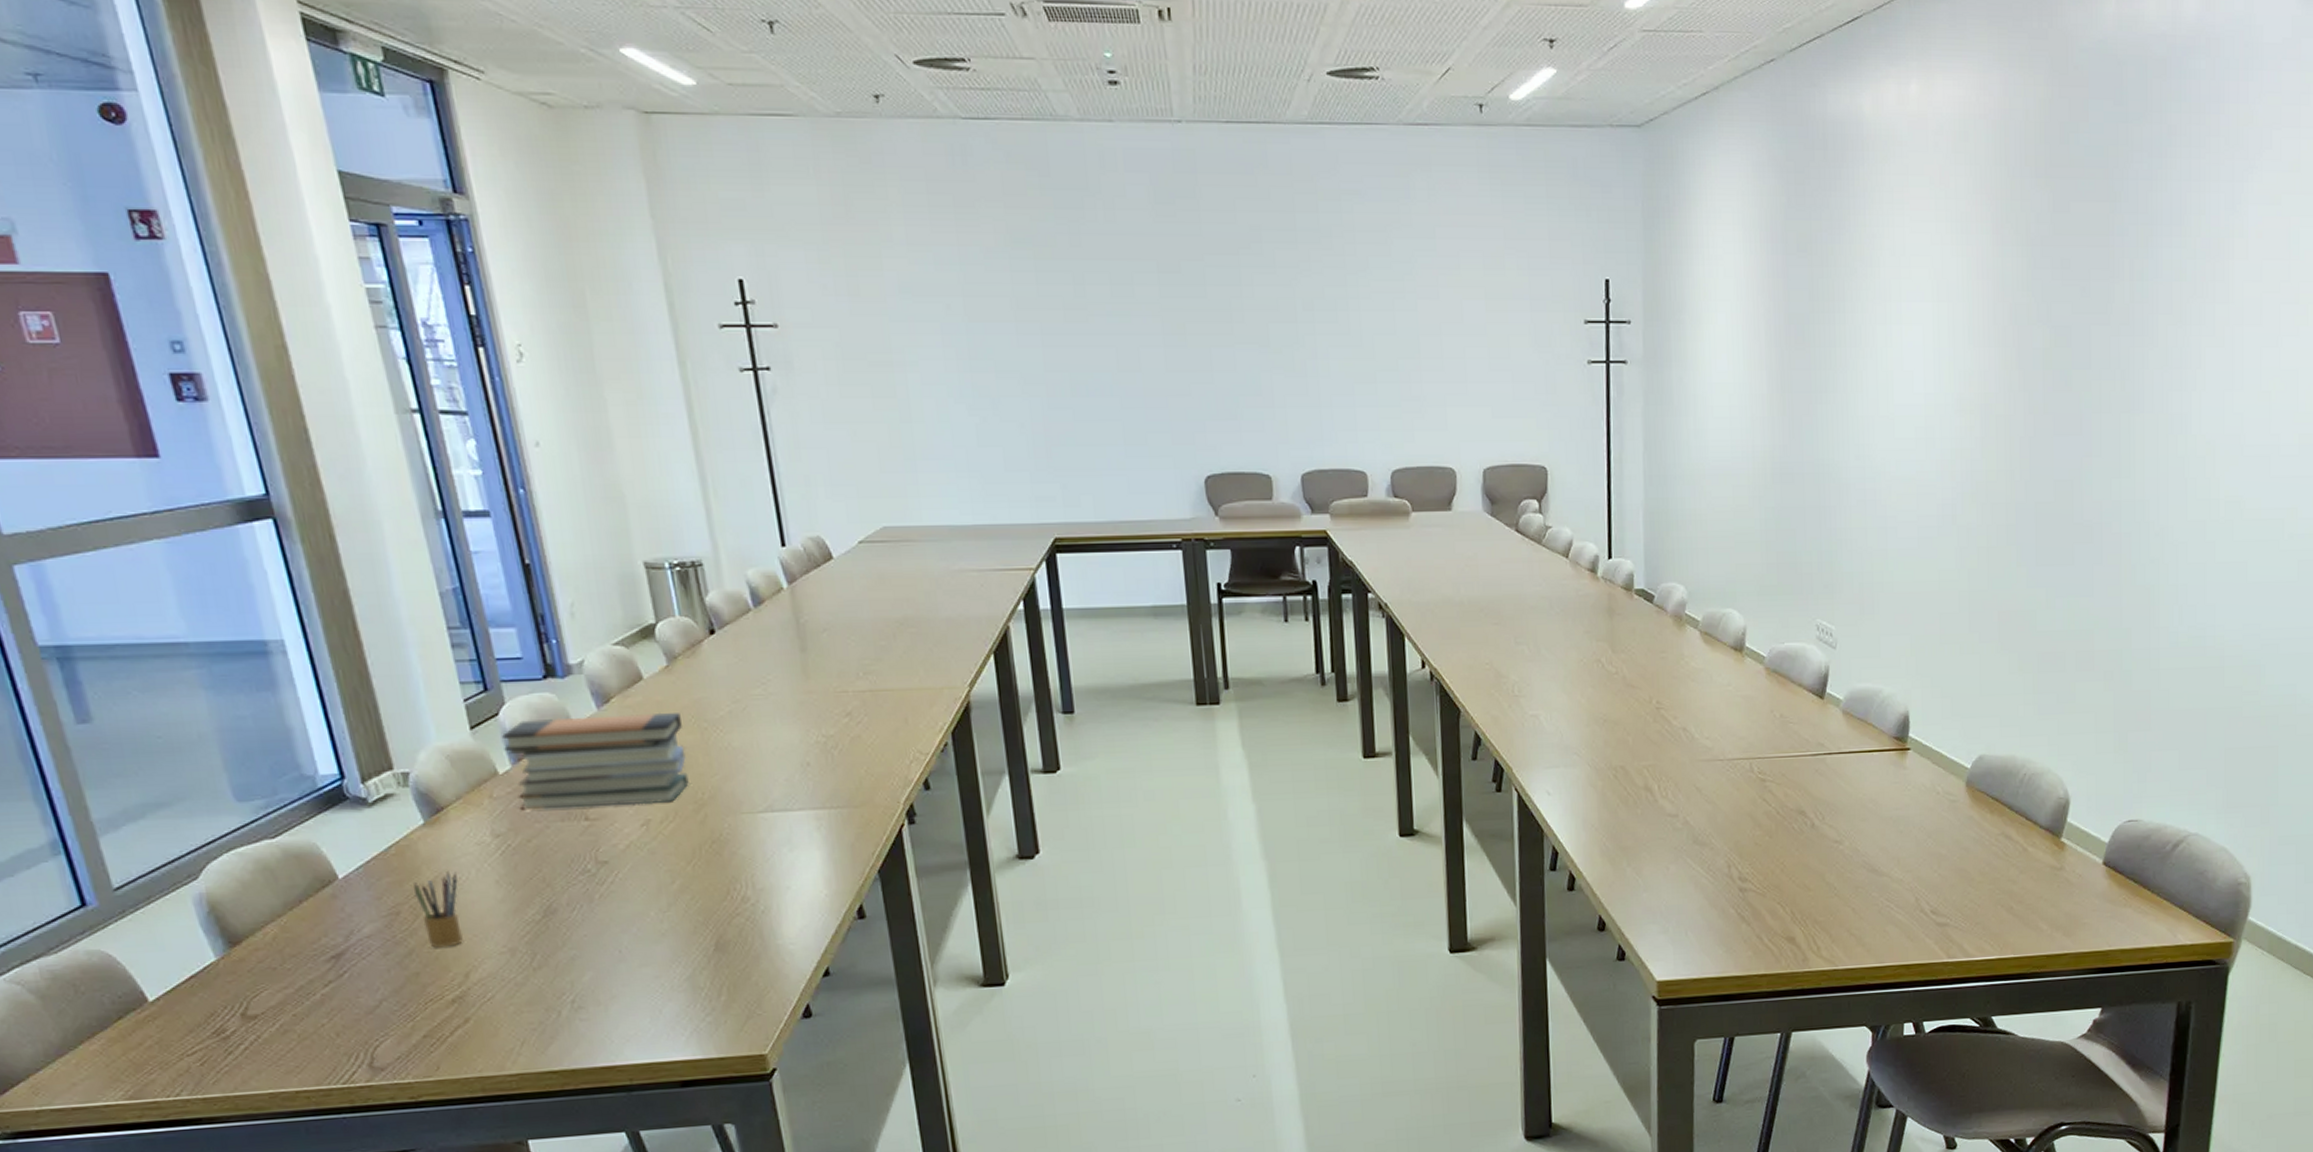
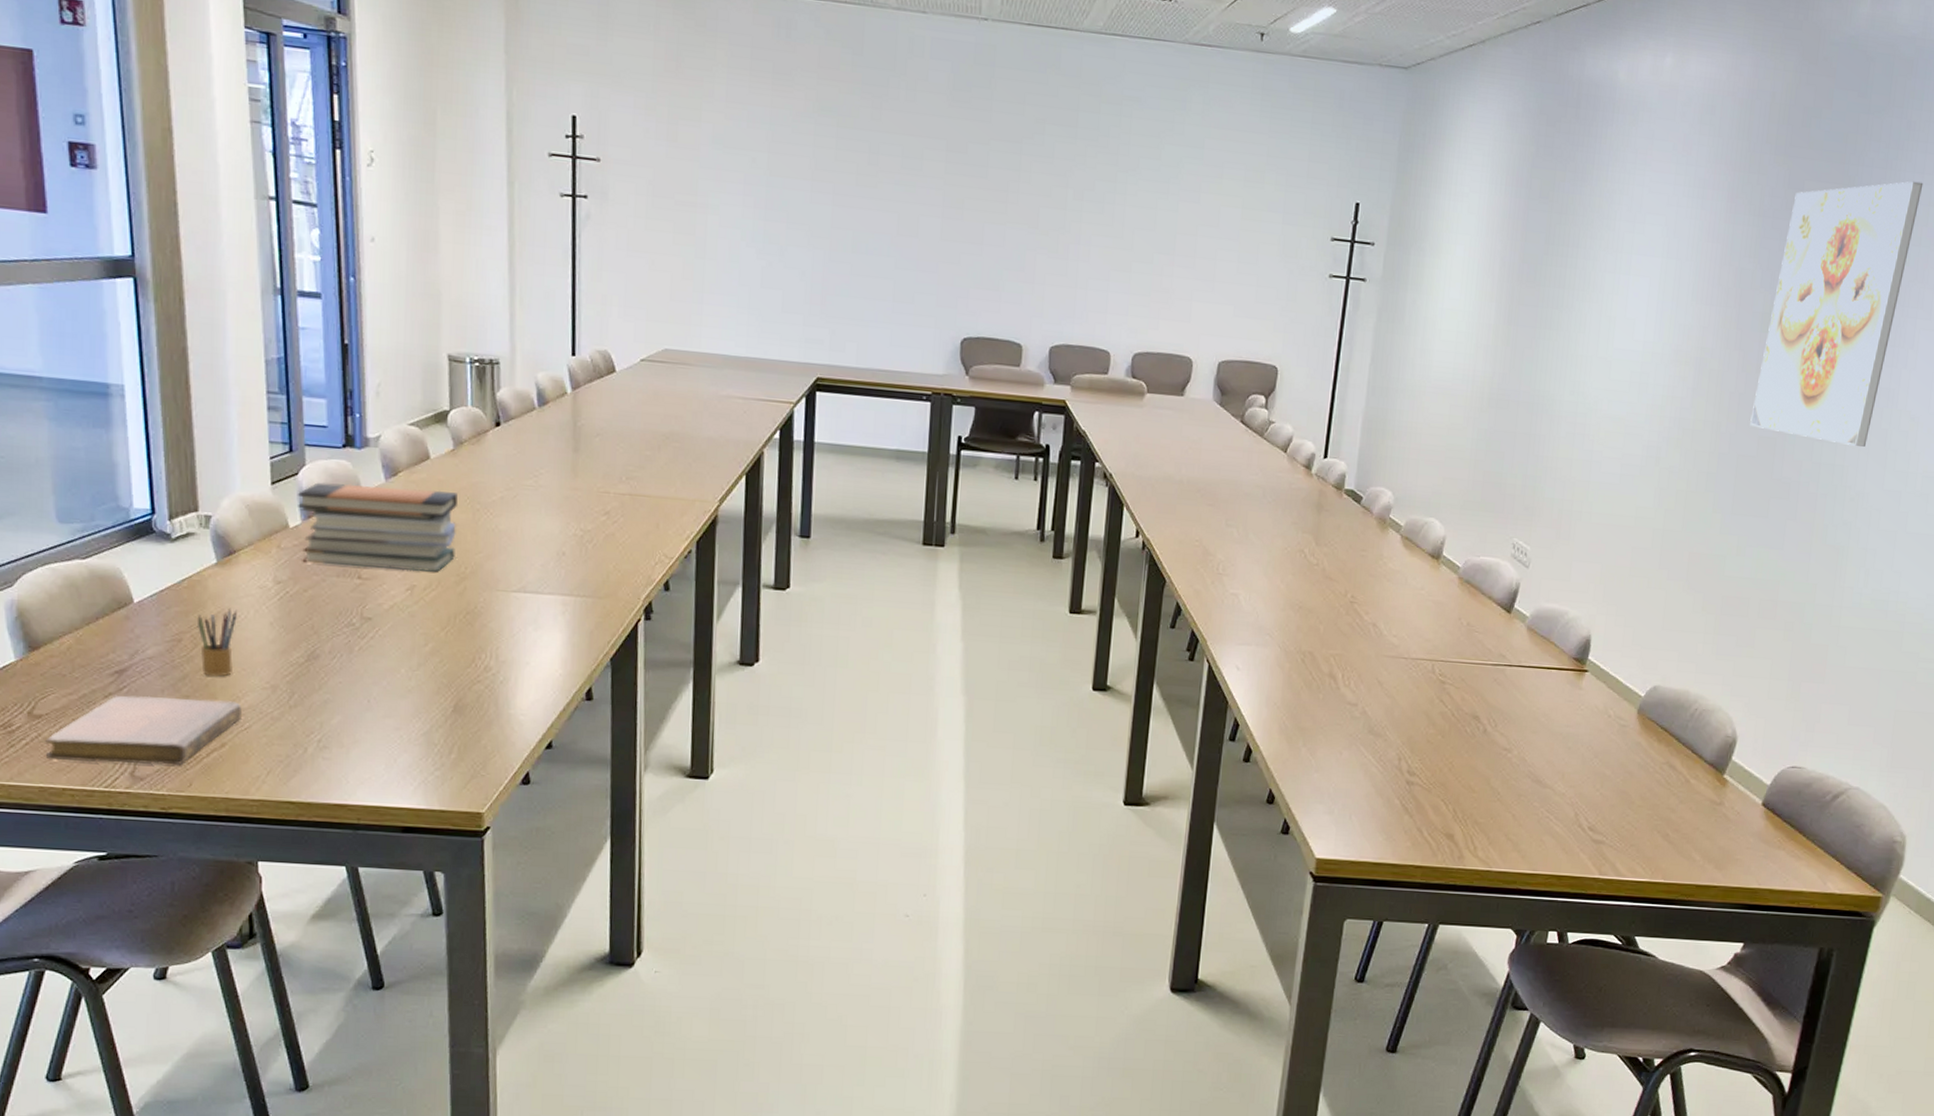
notebook: none [266,971,483,1063] -> present [45,694,243,766]
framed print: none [2044,190,2191,478] -> present [1750,181,1923,447]

